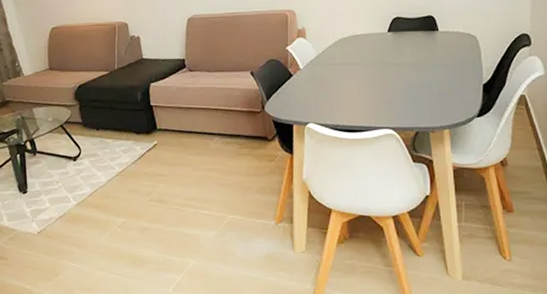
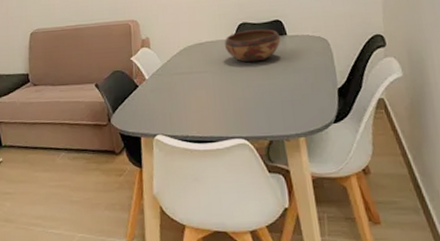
decorative bowl: none [378,24,432,56] -> present [224,29,281,63]

